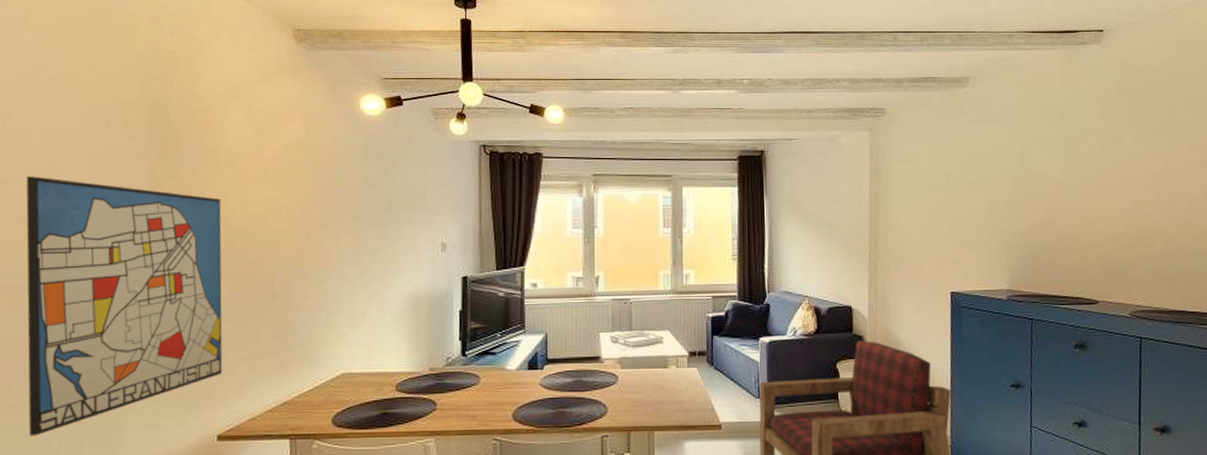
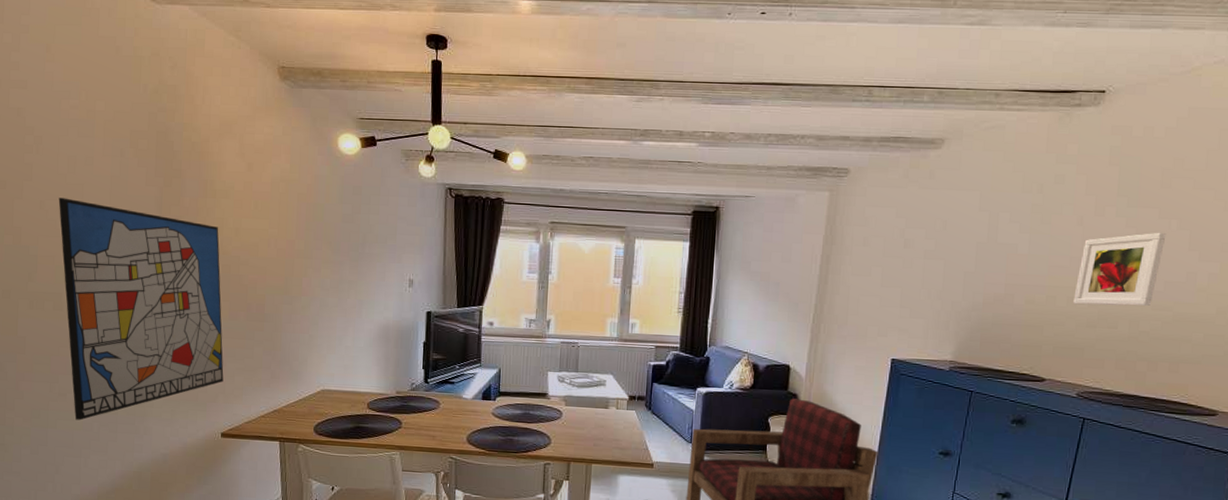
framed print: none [1109,154,1180,226] -> present [1073,232,1167,307]

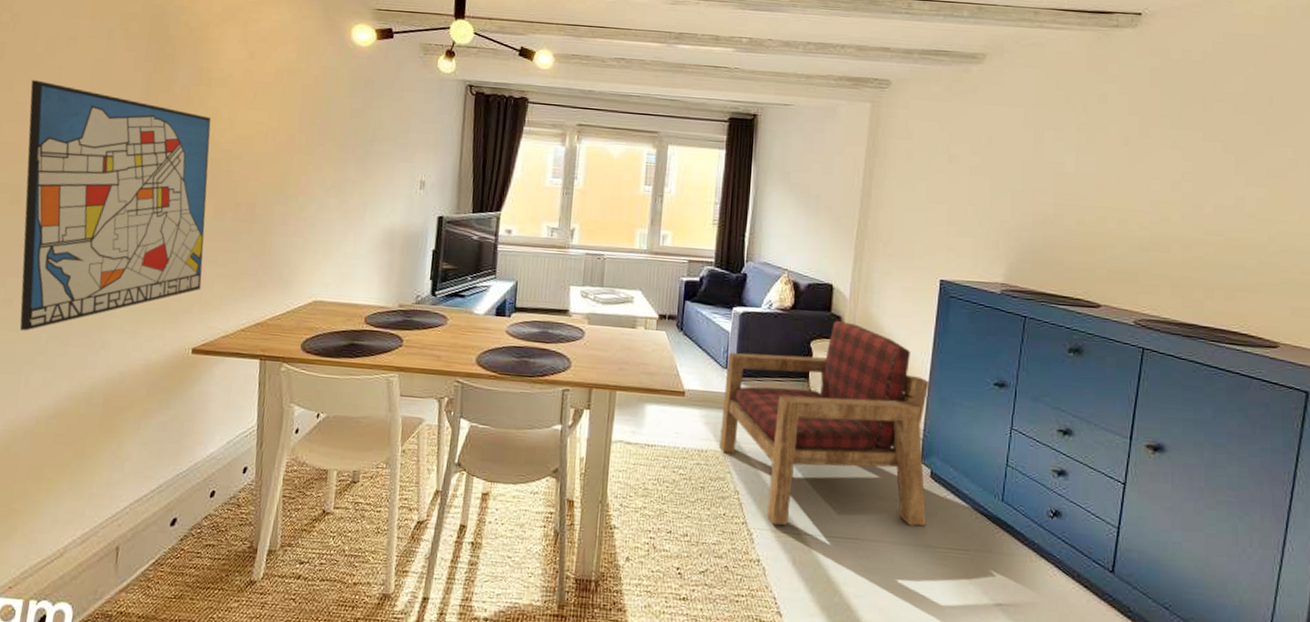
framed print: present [1073,232,1167,307] -> none [1124,155,1212,231]

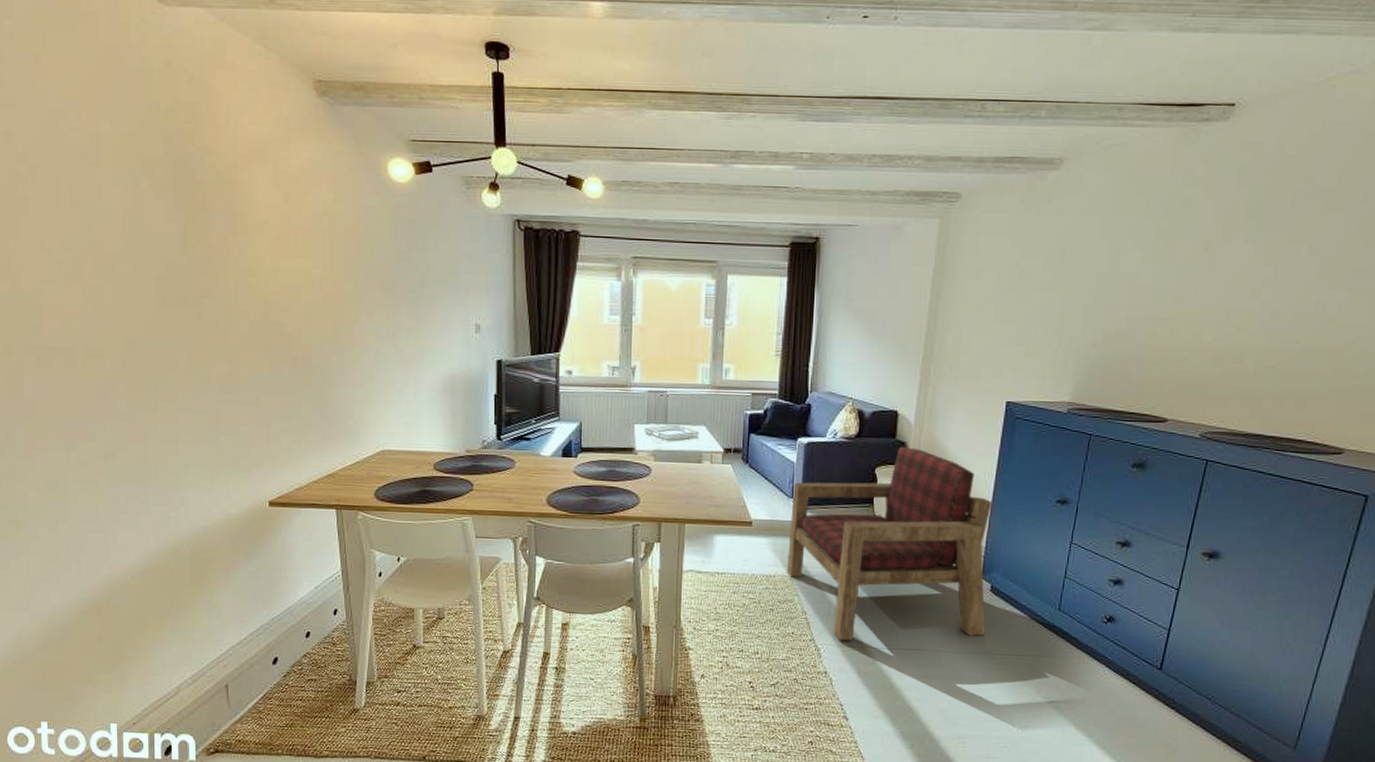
wall art: present [19,80,211,331] -> none [62,236,268,492]

